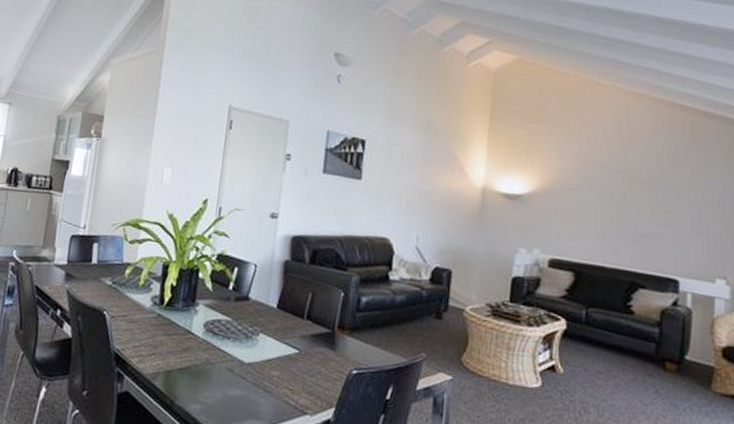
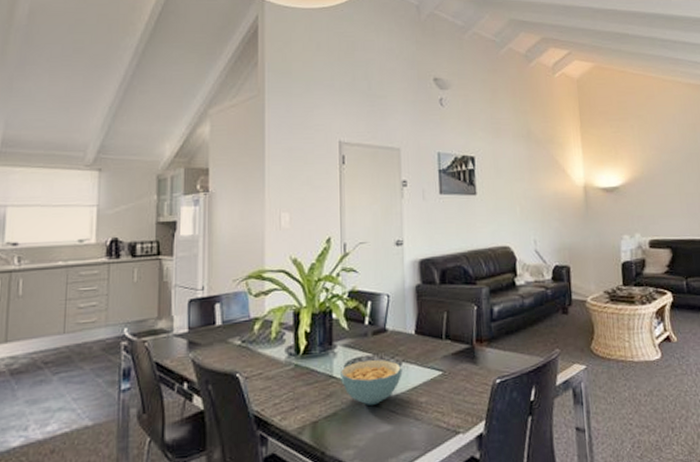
cereal bowl: none [198,323,259,368] -> present [340,359,402,405]

